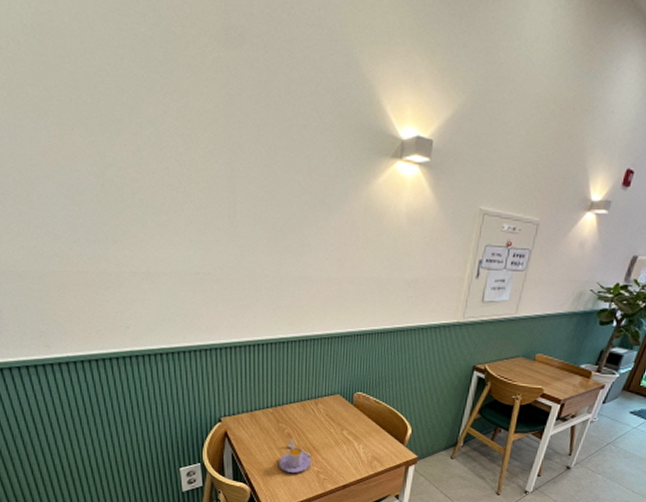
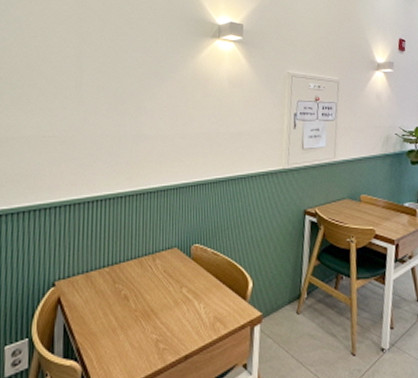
cup: present [279,439,312,473] -> none [114,301,150,343]

